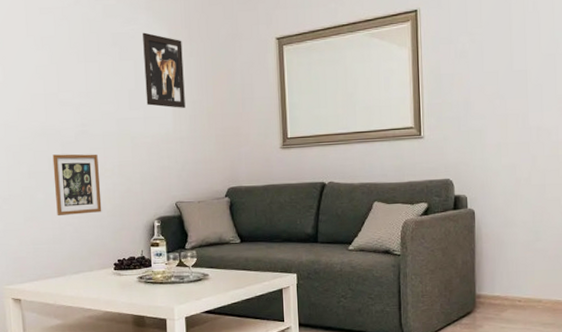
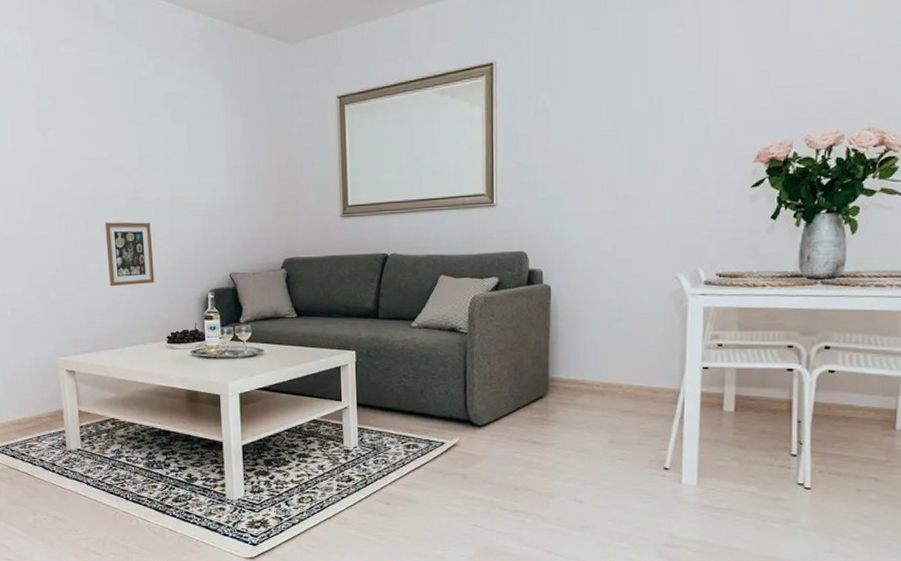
wall art: present [143,32,185,108] -> none [196,92,241,174]

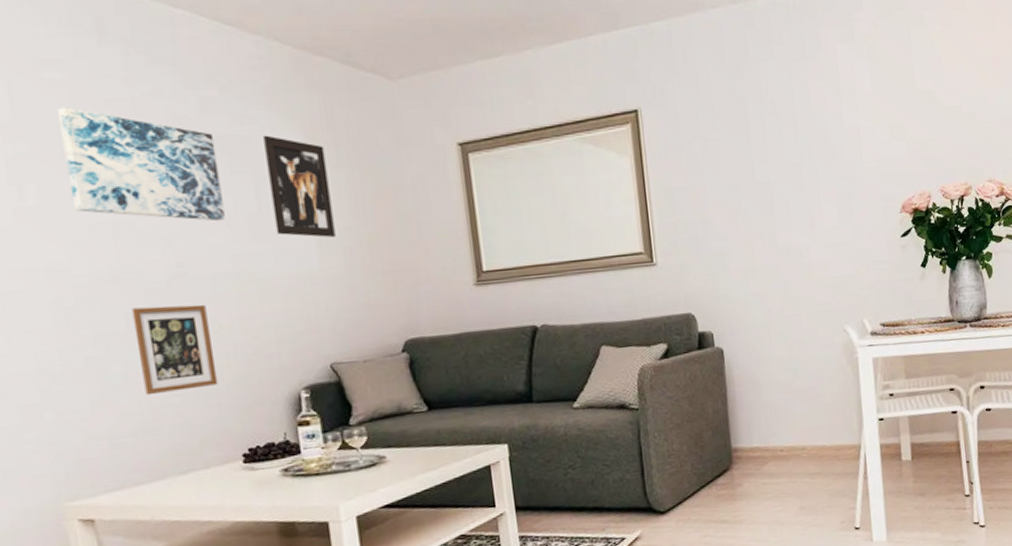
wall art: none [68,73,167,160] -> present [56,107,225,222]
wall art: none [196,92,241,174] -> present [263,135,336,238]

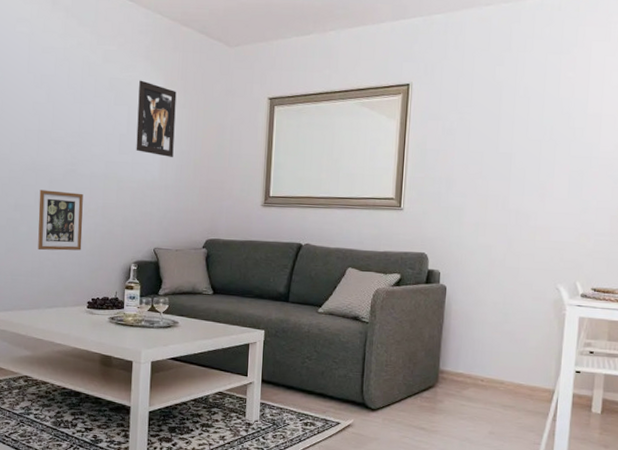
wall art: present [56,107,225,222] -> none [19,50,109,137]

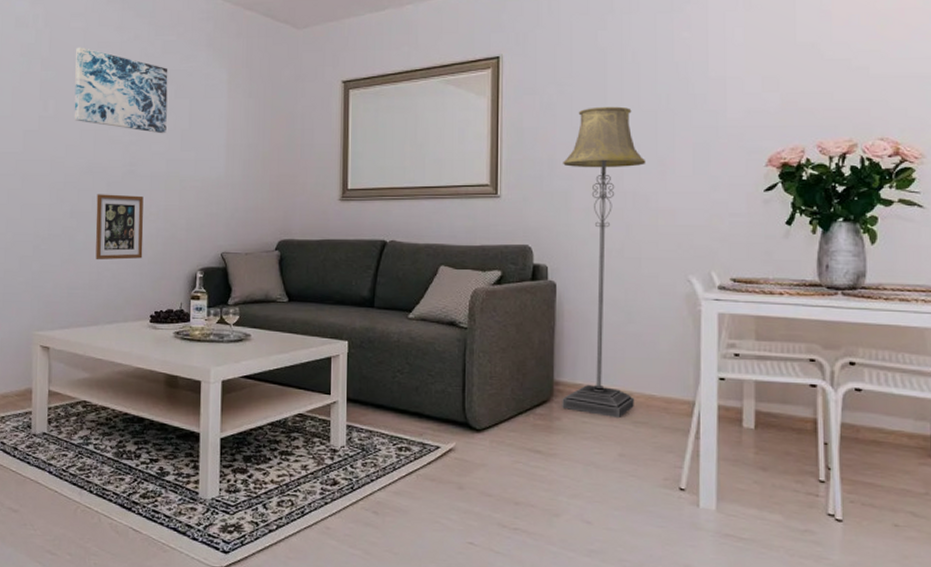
wall art: none [19,50,109,137] -> present [74,47,168,134]
wall art: present [136,80,177,157] -> none [199,70,242,151]
floor lamp: none [445,134,530,403] -> present [562,106,646,419]

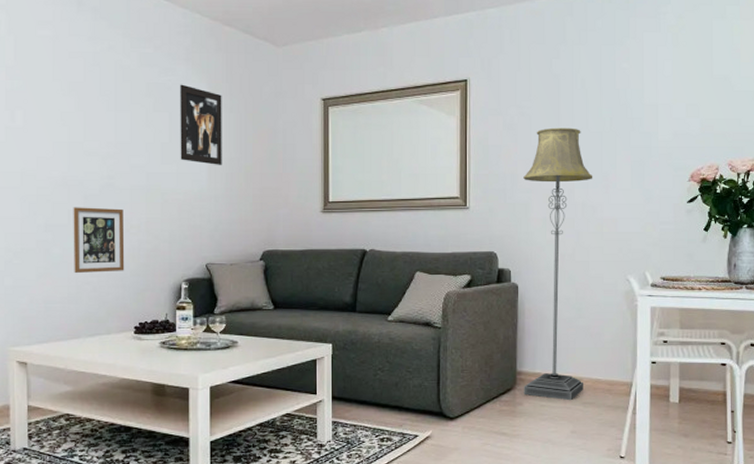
wall art: present [74,47,168,134] -> none [43,56,146,147]
wall art: none [199,70,242,151] -> present [180,84,222,165]

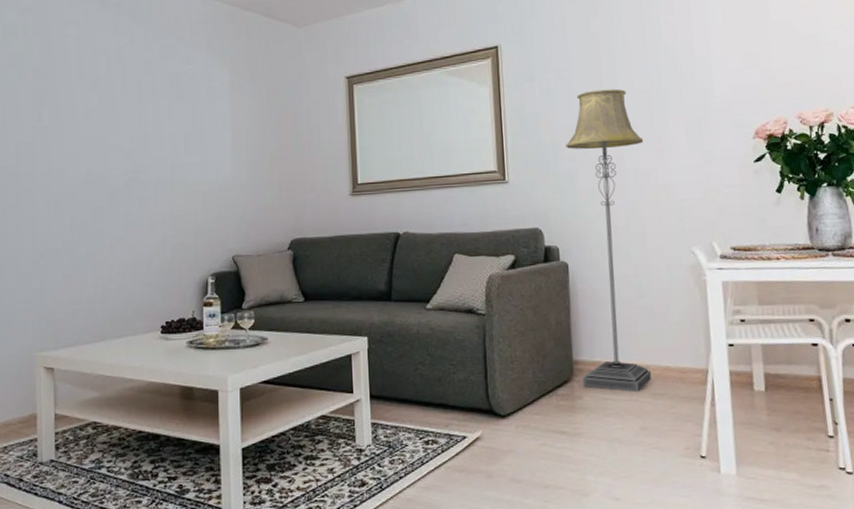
picture frame: present [73,207,125,274] -> none [98,203,150,273]
wall art: present [180,84,222,165] -> none [202,72,246,153]

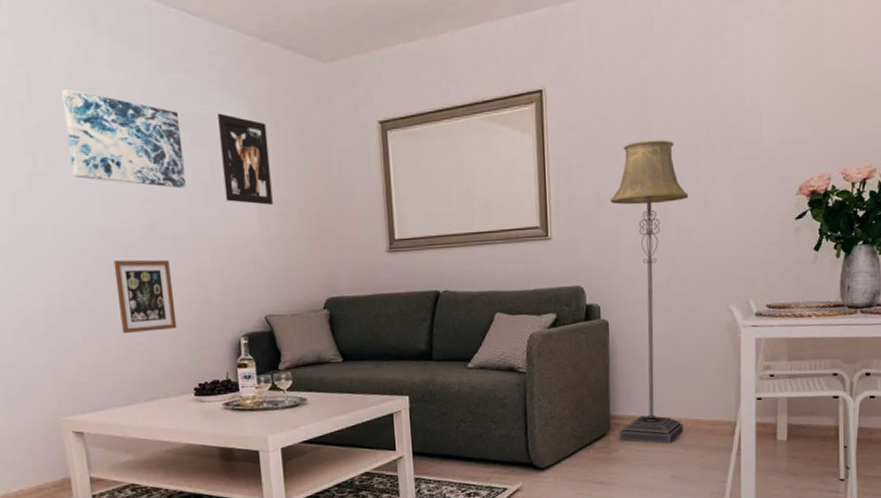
wall art: none [69,54,169,139] -> present [61,88,186,189]
picture frame: none [98,203,150,273] -> present [113,259,177,334]
wall art: none [202,72,246,153] -> present [218,113,273,205]

